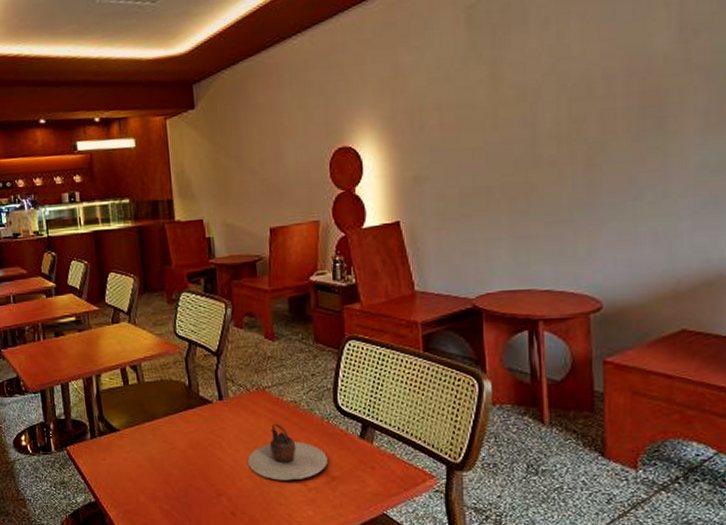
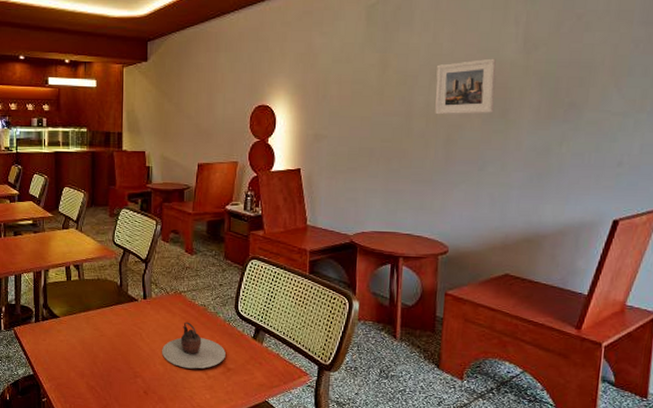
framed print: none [565,54,647,135] -> present [435,58,497,115]

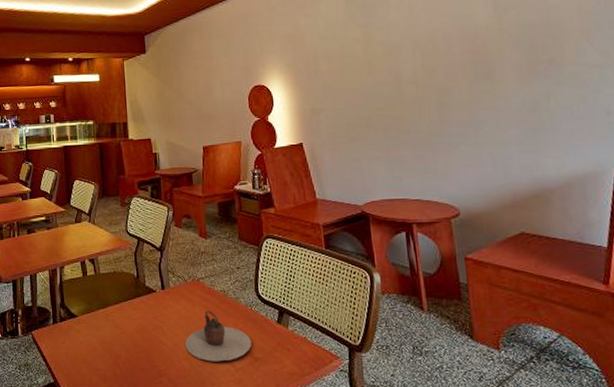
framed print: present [435,58,497,115] -> none [417,24,479,81]

